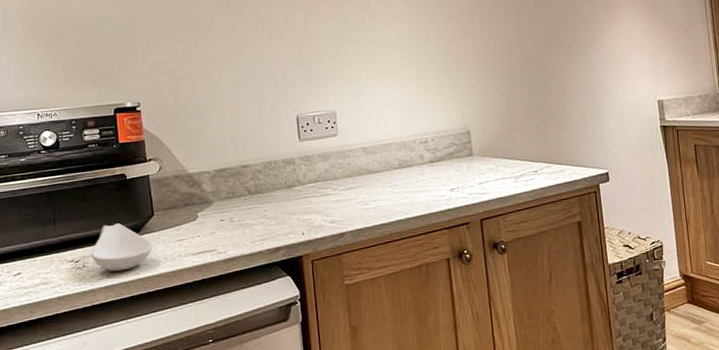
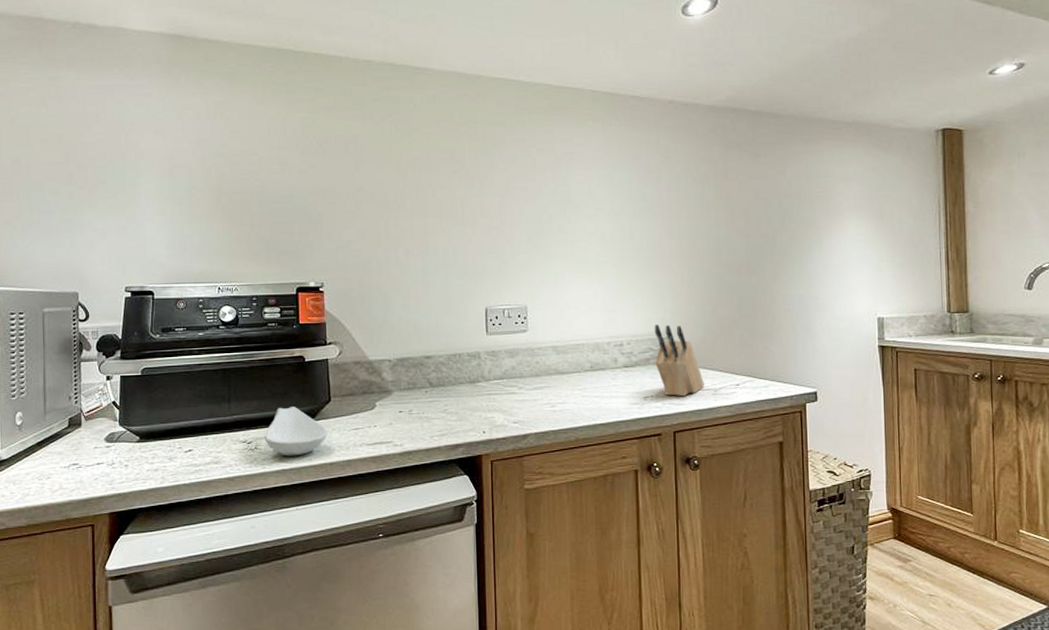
knife block: none [455,119,506,186] -> present [654,324,704,396]

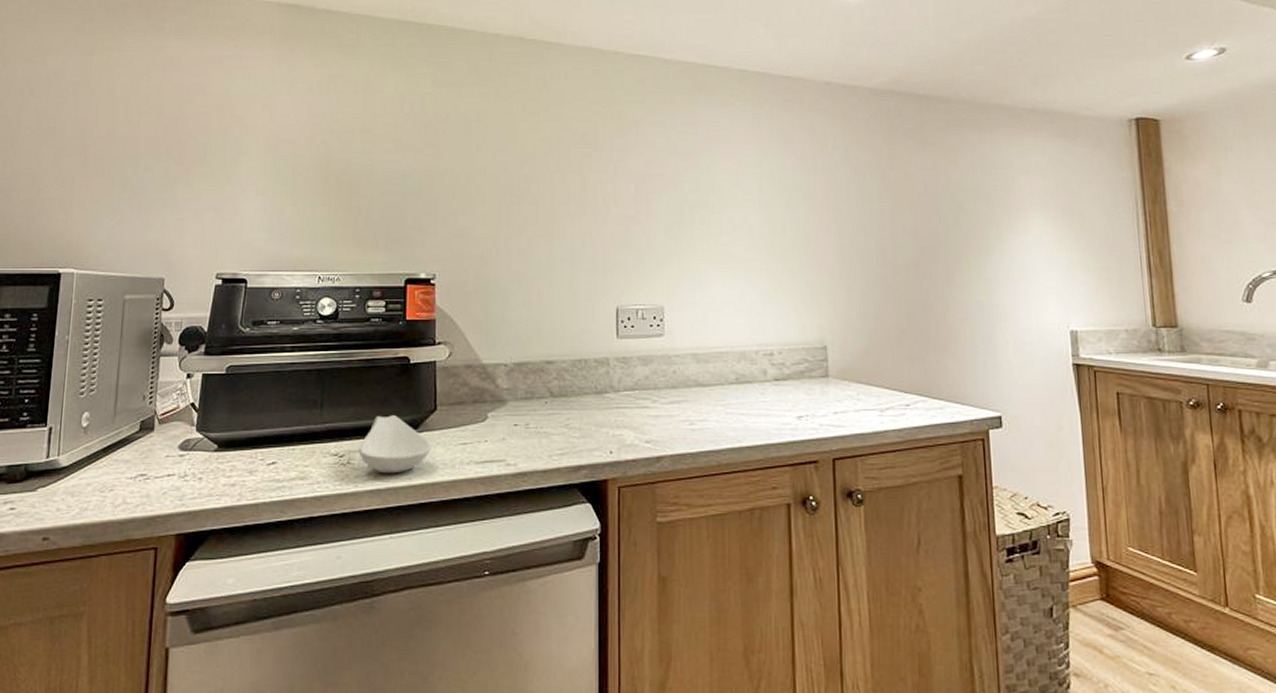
knife block: present [654,324,704,396] -> none [809,331,868,416]

